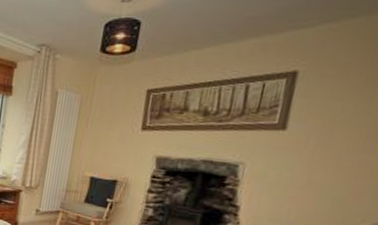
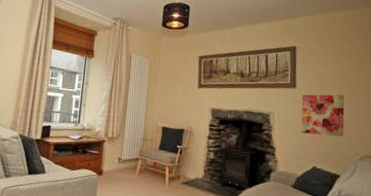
wall art: none [283,138,364,198] -> present [301,94,345,137]

